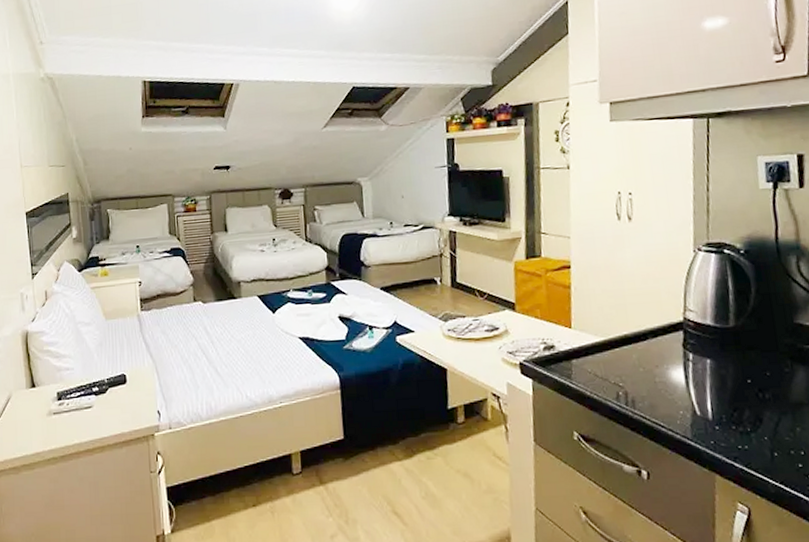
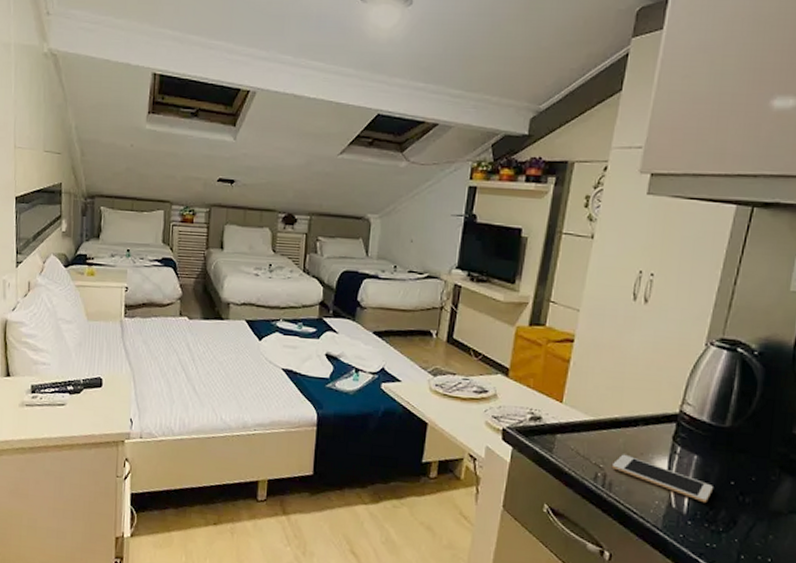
cell phone: none [630,369,732,406] -> present [611,454,713,503]

